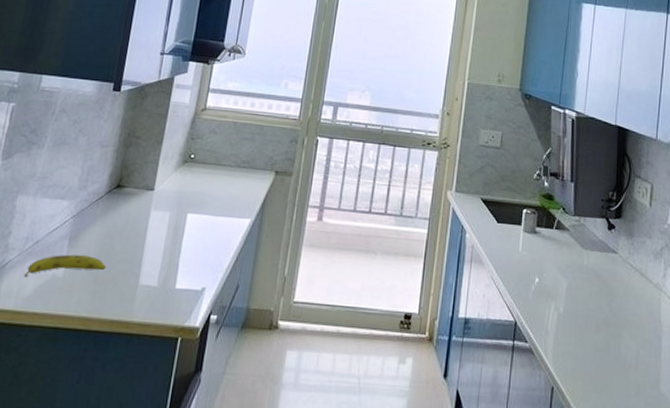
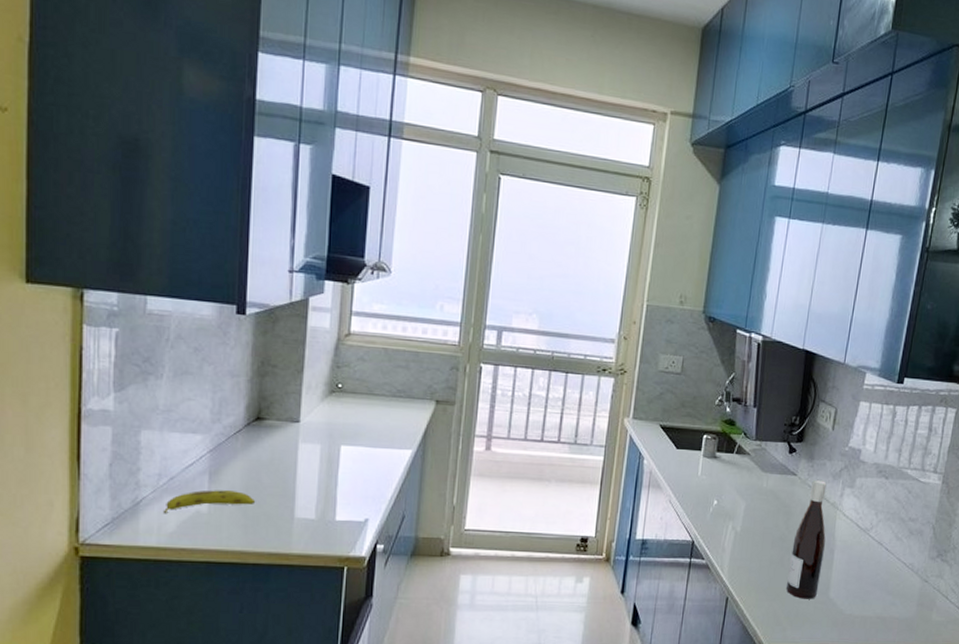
bottle: none [614,258,652,393] -> present [786,479,827,599]

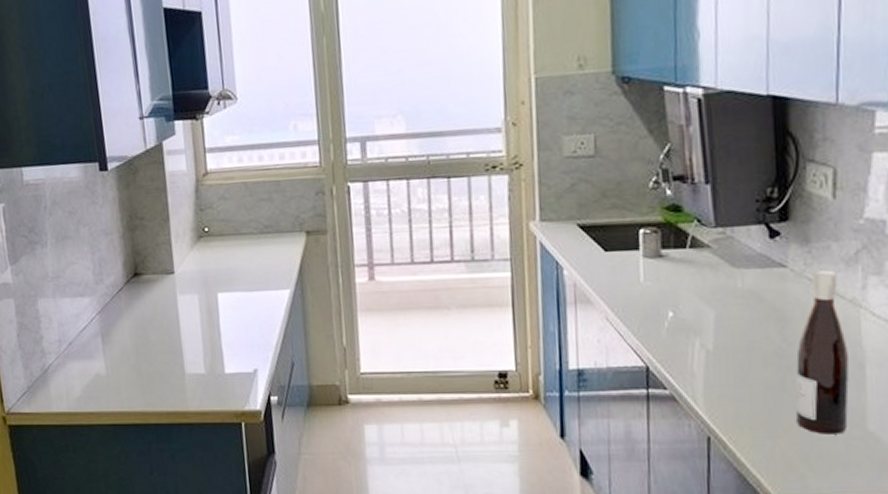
fruit: present [164,490,256,514] -> none [69,351,147,380]

